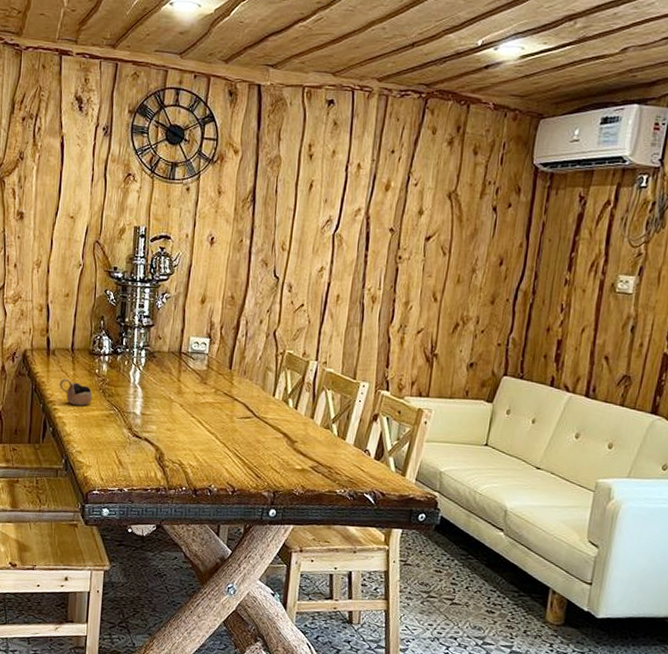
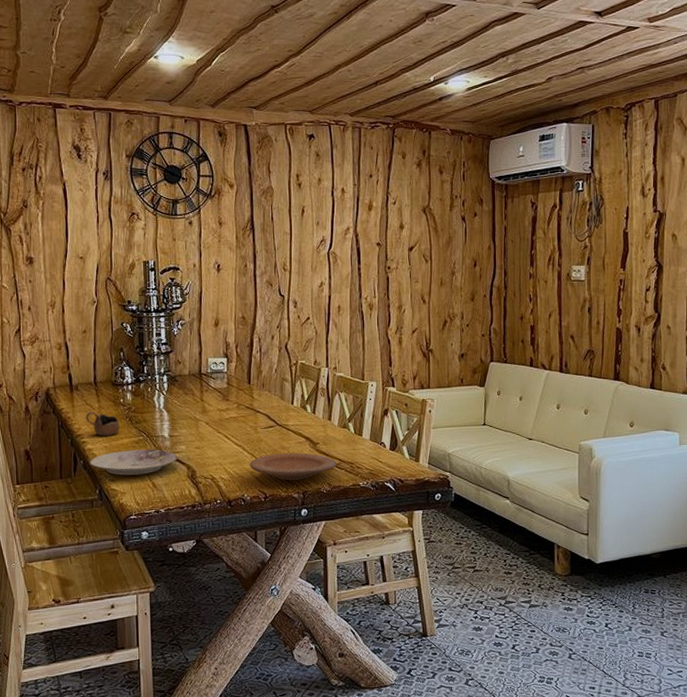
plate: none [58,422,148,450] -> present [89,449,178,476]
plate: none [220,446,314,478] -> present [249,452,337,480]

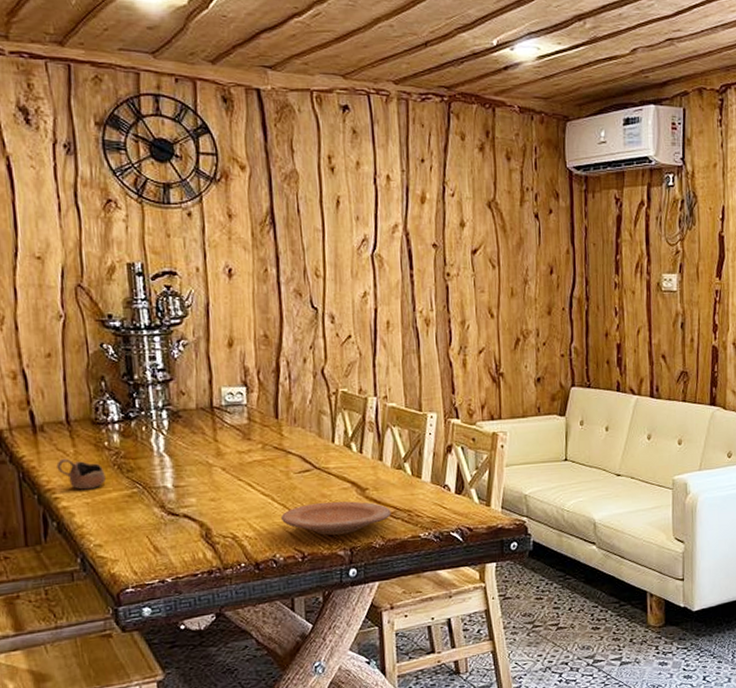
plate: present [89,449,178,476] -> none [65,504,187,539]

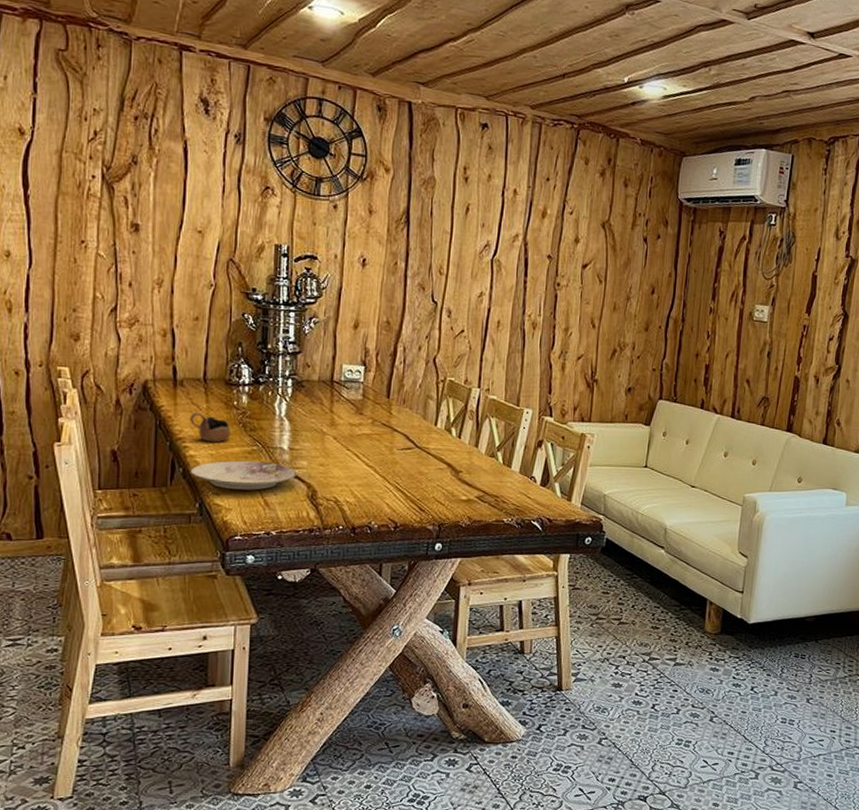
plate: none [65,504,187,539] -> present [190,460,298,490]
plate: present [280,501,391,535] -> none [380,478,480,511]

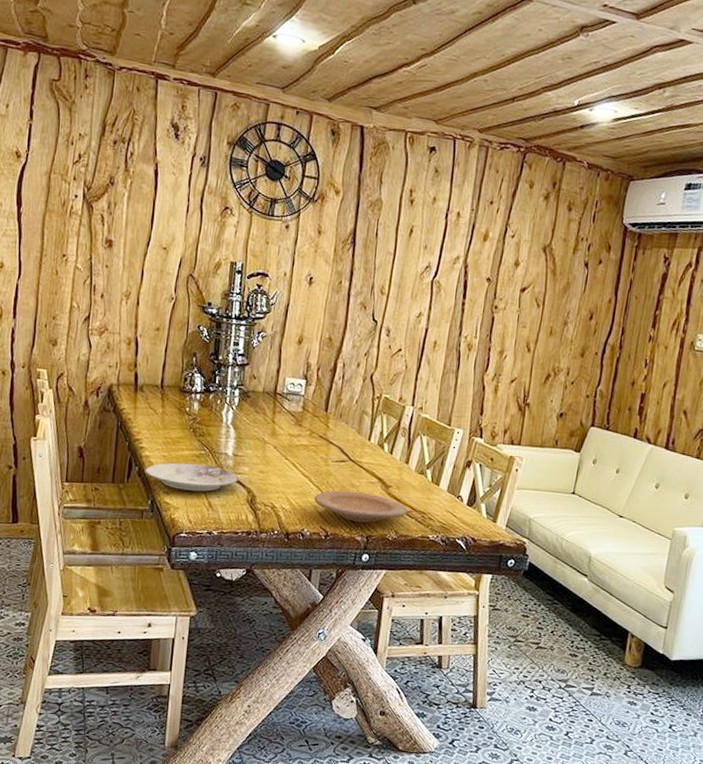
cup: present [189,412,231,443] -> none [147,415,182,445]
plate: none [380,478,480,511] -> present [313,490,408,523]

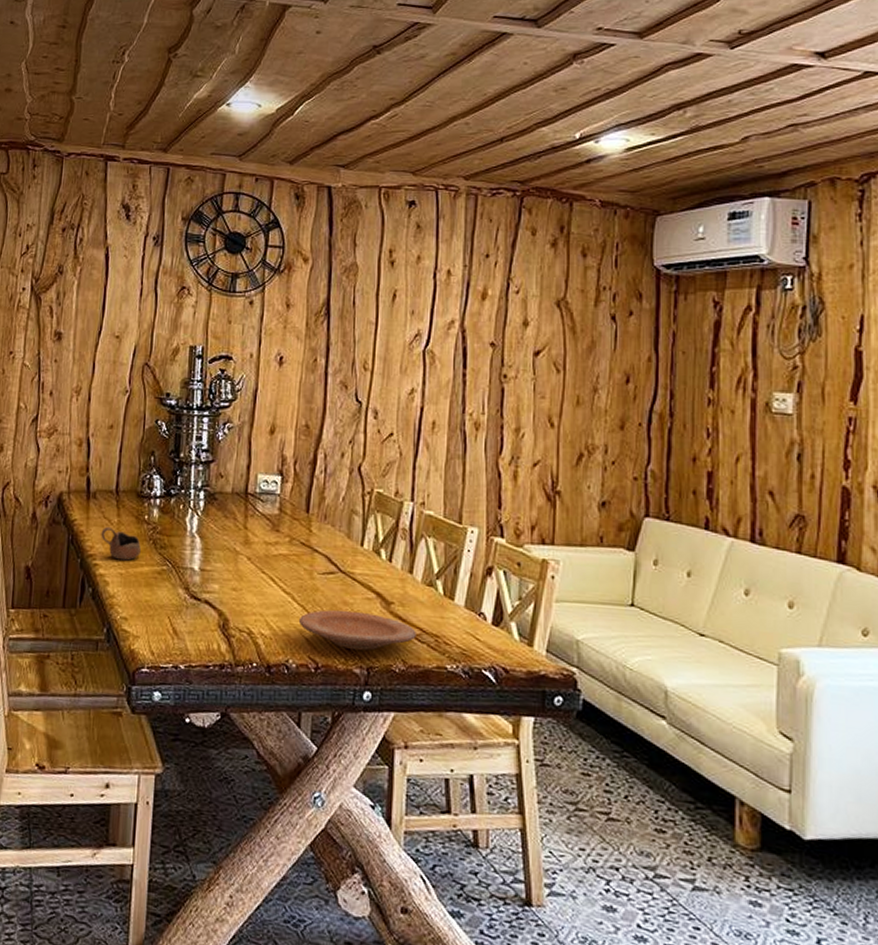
plate: present [145,462,239,492] -> none [99,581,209,616]
cup: none [147,415,182,445] -> present [101,526,141,561]

